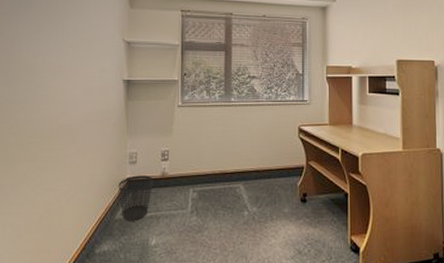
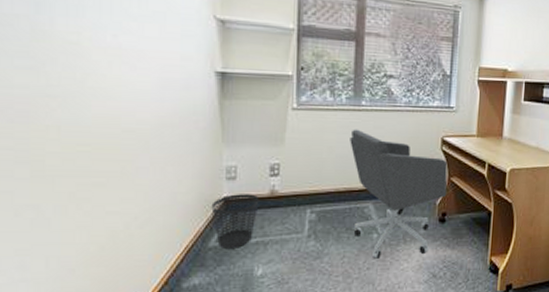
office chair: none [223,121,306,234] -> present [350,129,448,259]

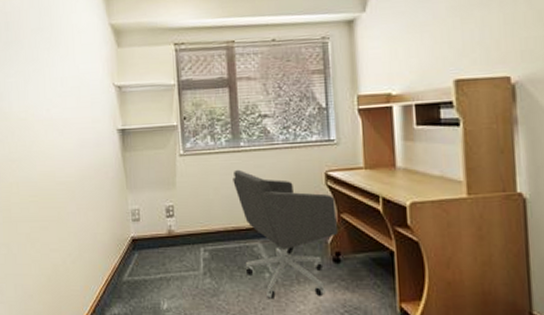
wastebasket: present [211,194,259,248] -> none [122,234,160,283]

